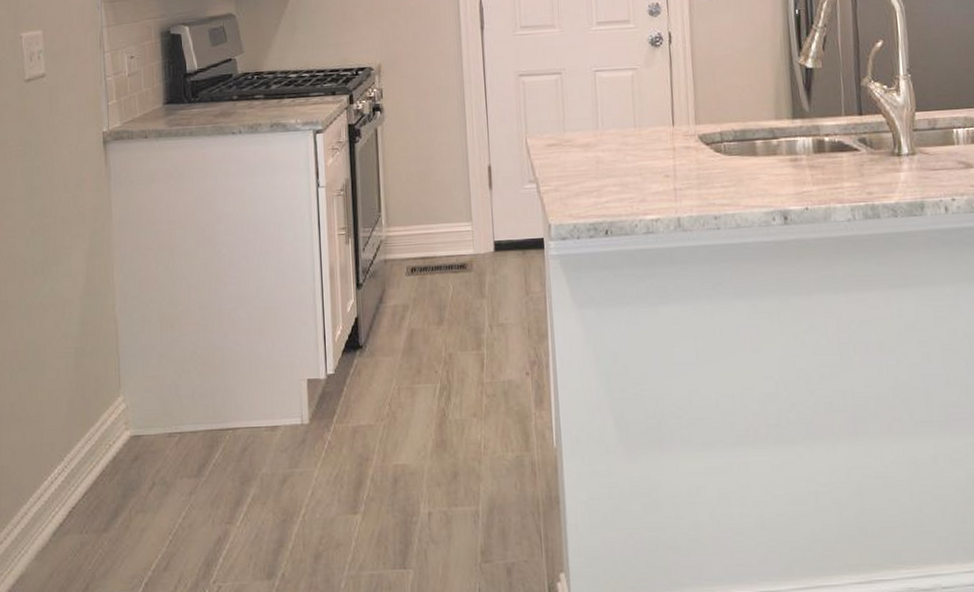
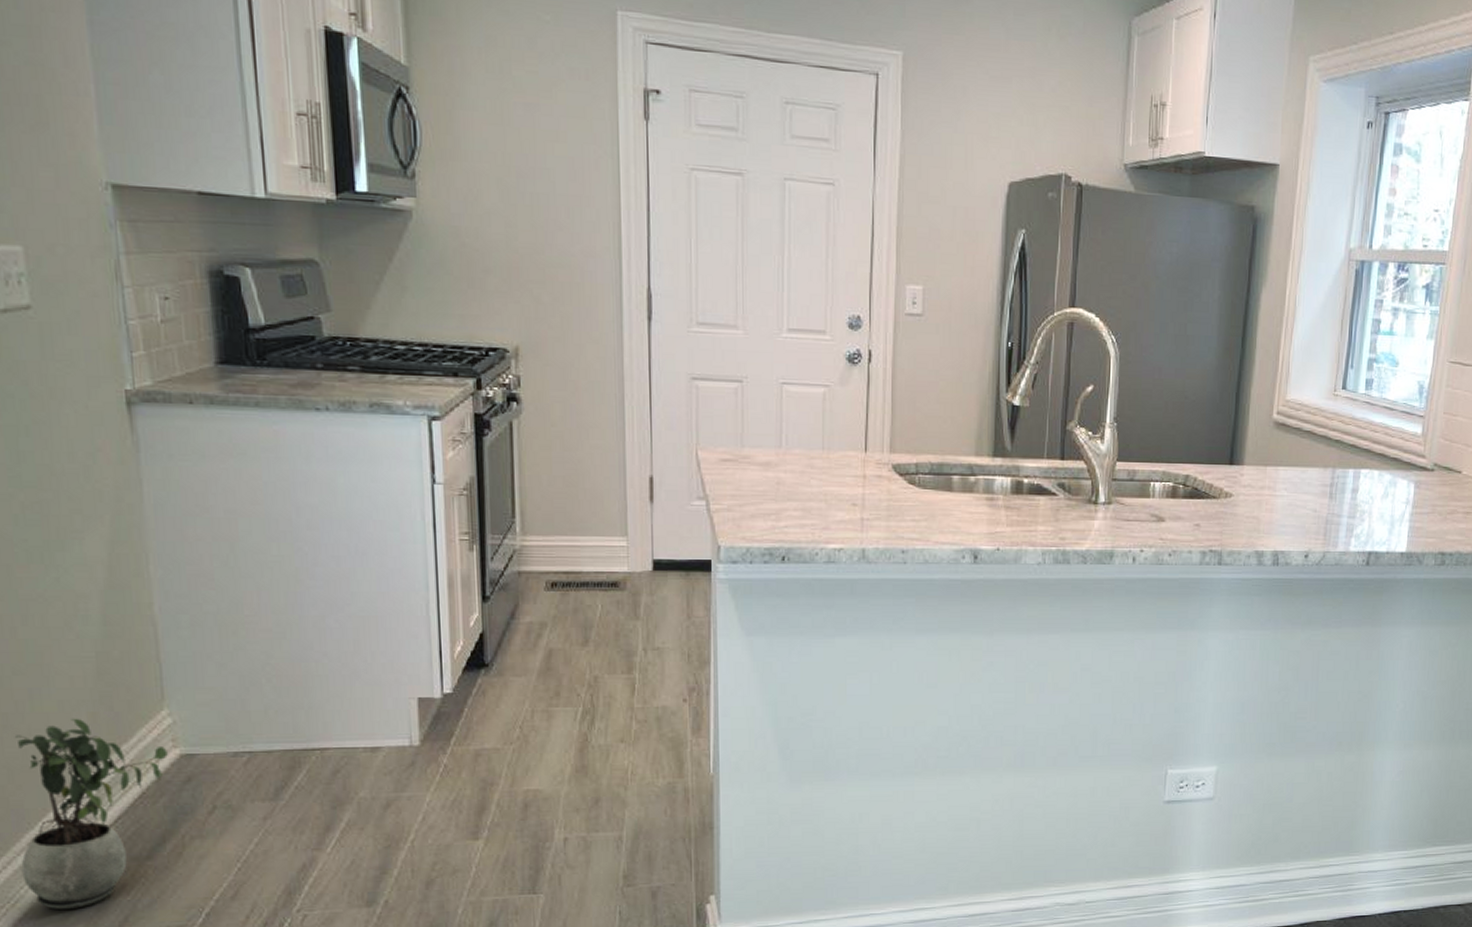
potted plant: none [16,405,121,578] -> present [16,718,168,911]

